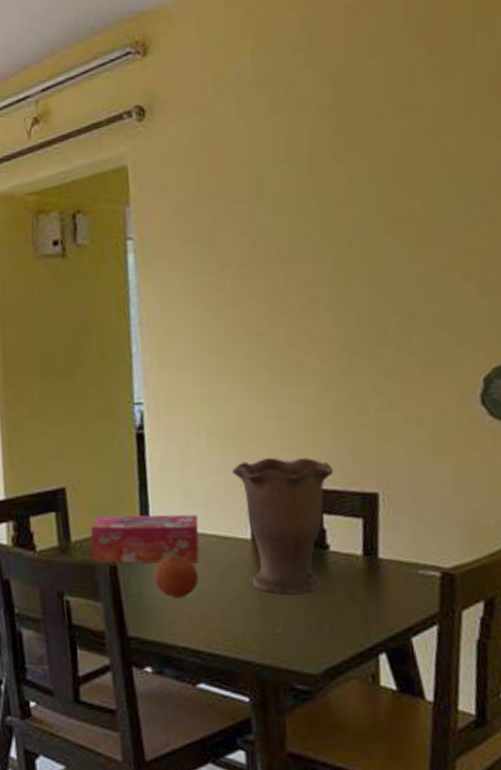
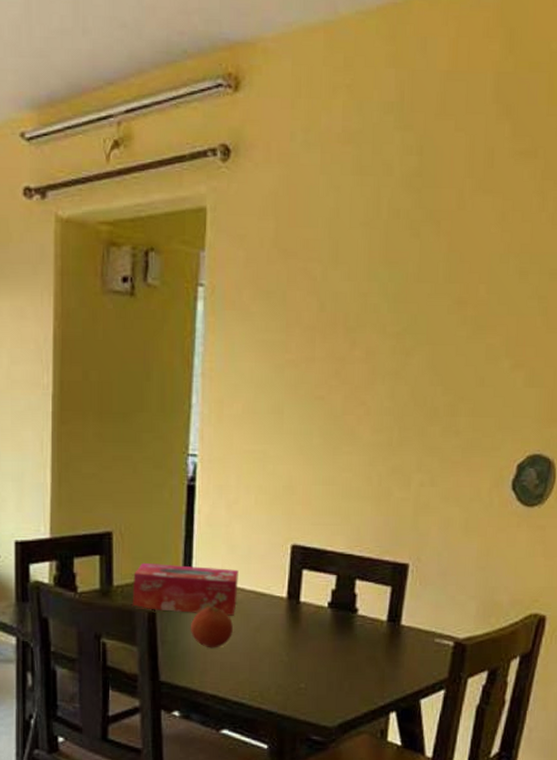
vase: present [232,457,334,595] -> none [276,521,371,653]

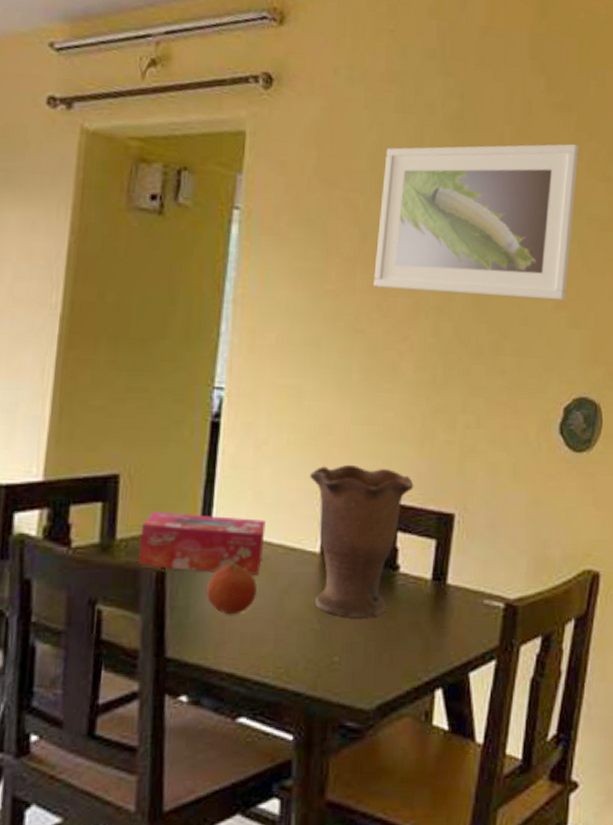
vase: none [276,521,371,653] -> present [310,464,414,618]
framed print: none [332,193,544,360] -> present [373,143,579,301]

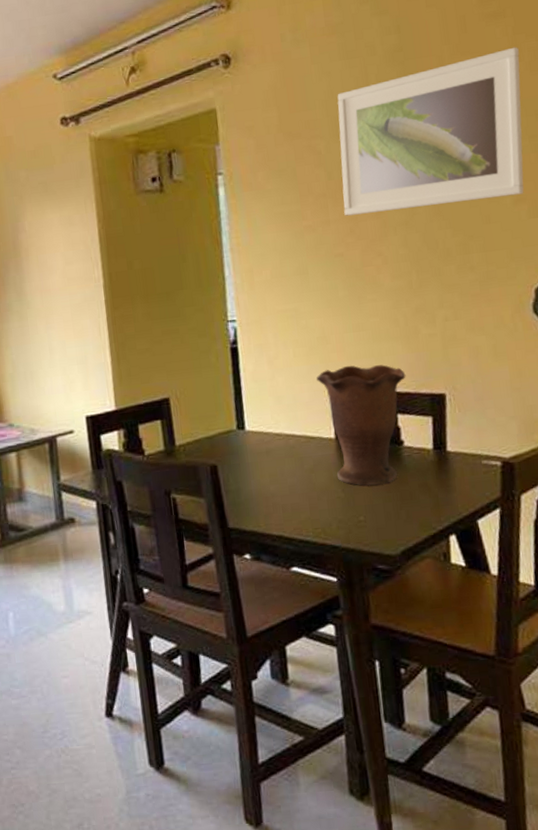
tissue box: present [137,511,266,575] -> none [192,418,290,464]
fruit: present [206,563,257,615] -> none [250,454,290,493]

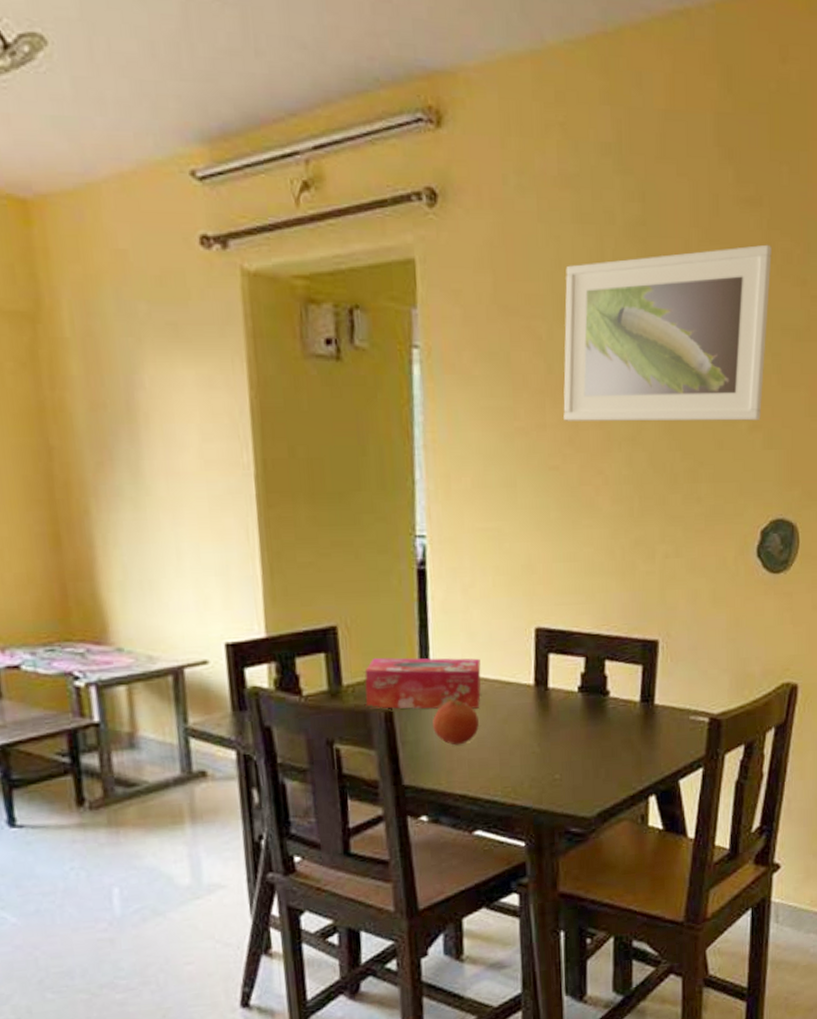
tissue box: none [192,418,290,464] -> present [364,657,481,709]
fruit: none [250,454,290,493] -> present [433,699,479,746]
vase: present [316,364,406,486] -> none [518,600,618,741]

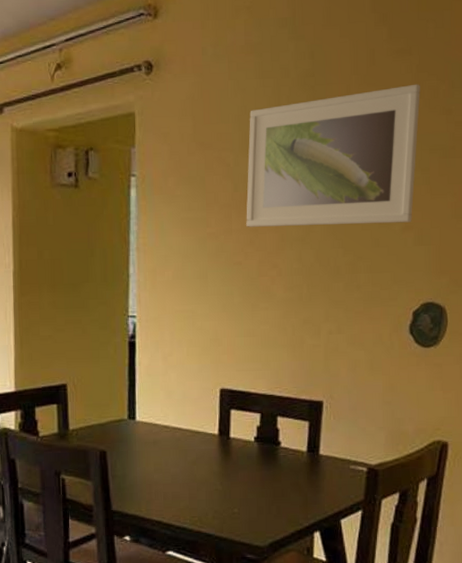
tissue box: present [364,657,481,709] -> none [85,409,176,452]
fruit: present [433,699,479,746] -> none [137,444,173,481]

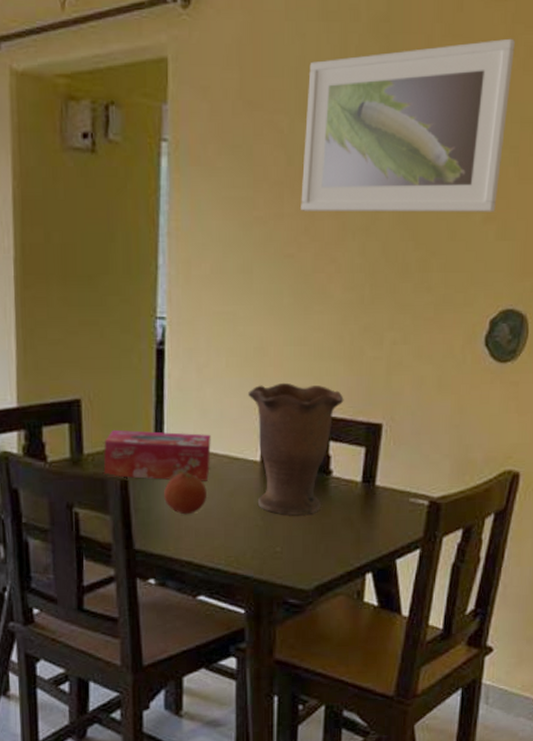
tissue box: none [85,409,176,452] -> present [103,429,211,481]
fruit: none [137,444,173,481] -> present [164,472,207,515]
vase: none [206,367,289,481] -> present [248,382,344,516]

